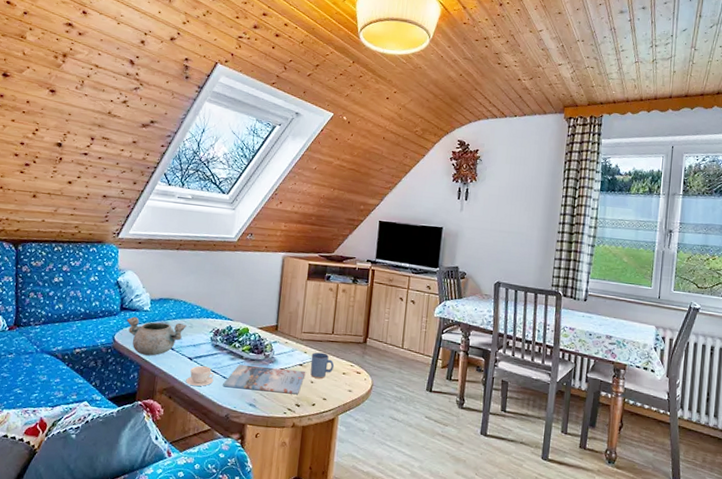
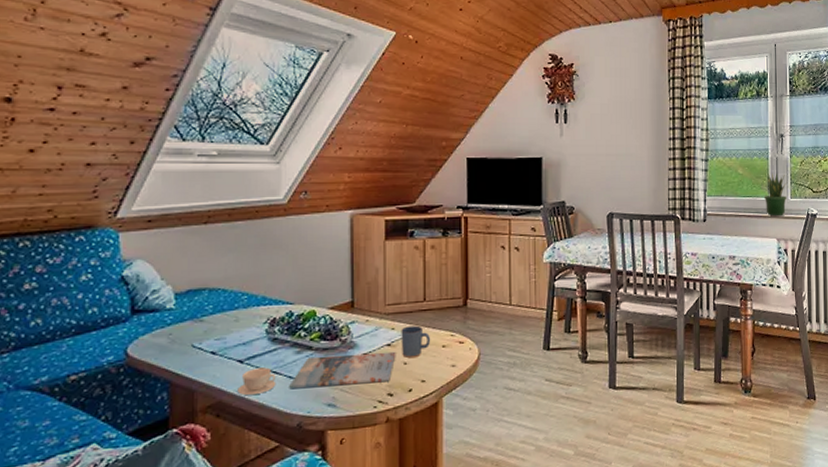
decorative bowl: present [126,316,187,356] -> none [142,318,230,368]
planter: none [646,264,672,306] -> present [763,172,787,216]

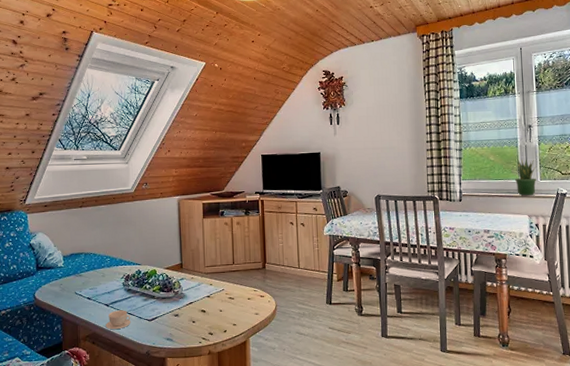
magazine: present [289,351,396,390] -> none [140,301,214,327]
mug: present [401,325,431,358] -> none [217,282,239,306]

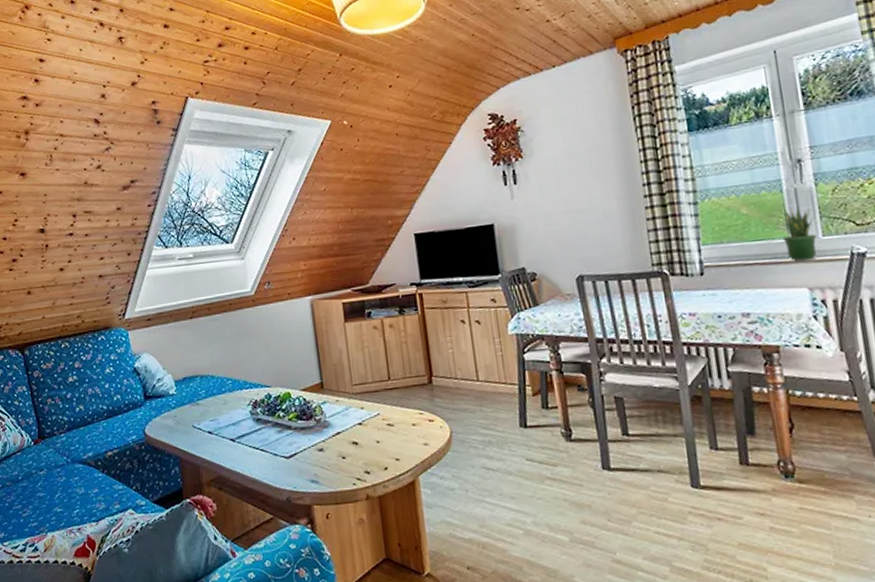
teacup: present [106,310,131,330] -> none [233,445,265,471]

